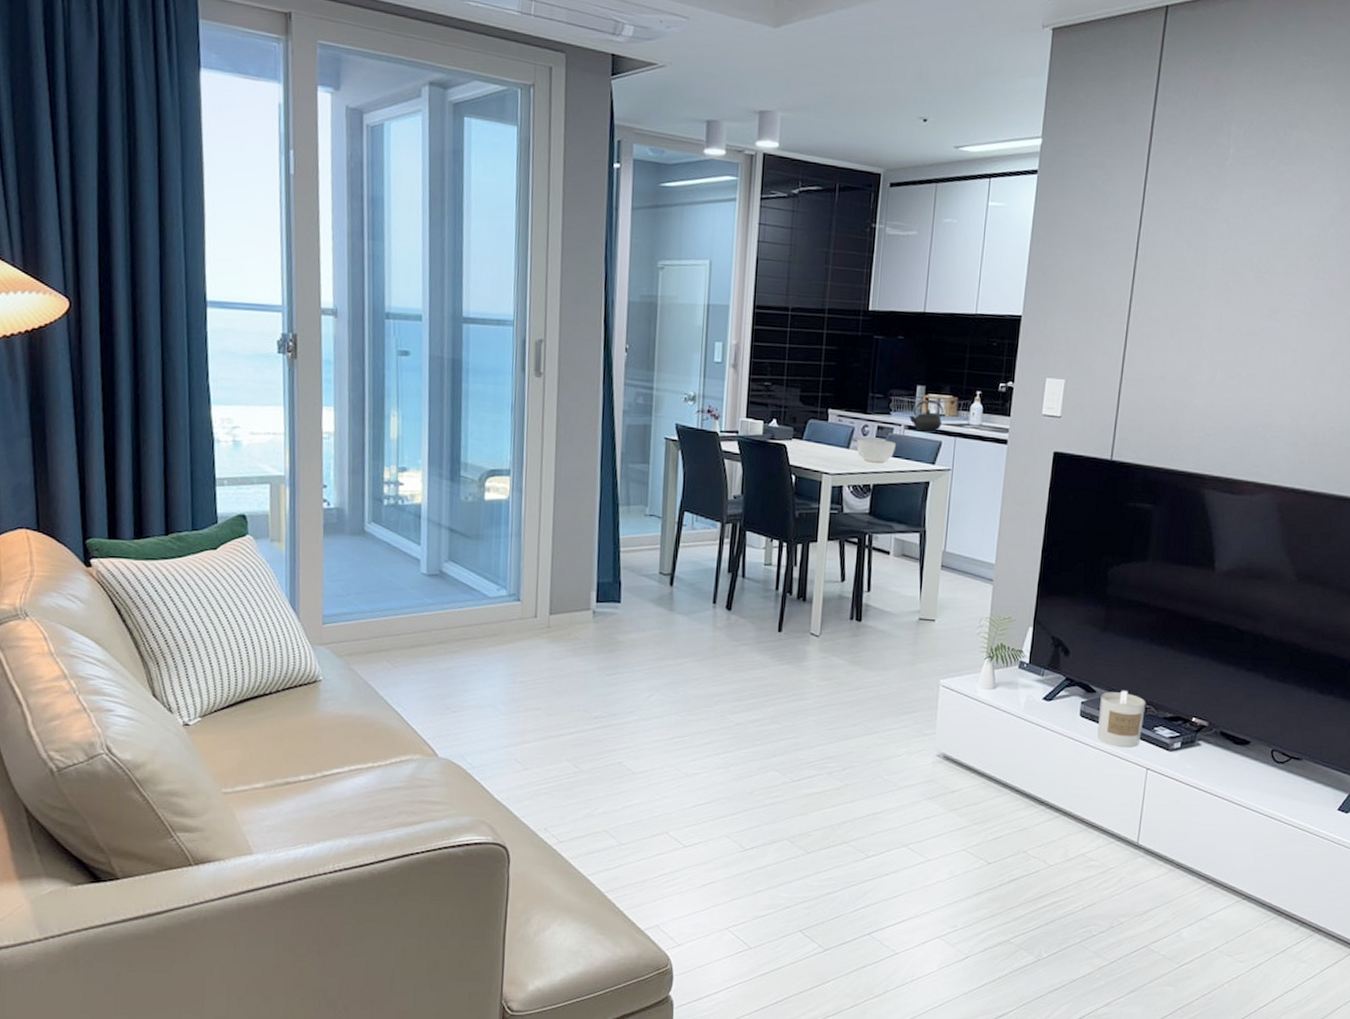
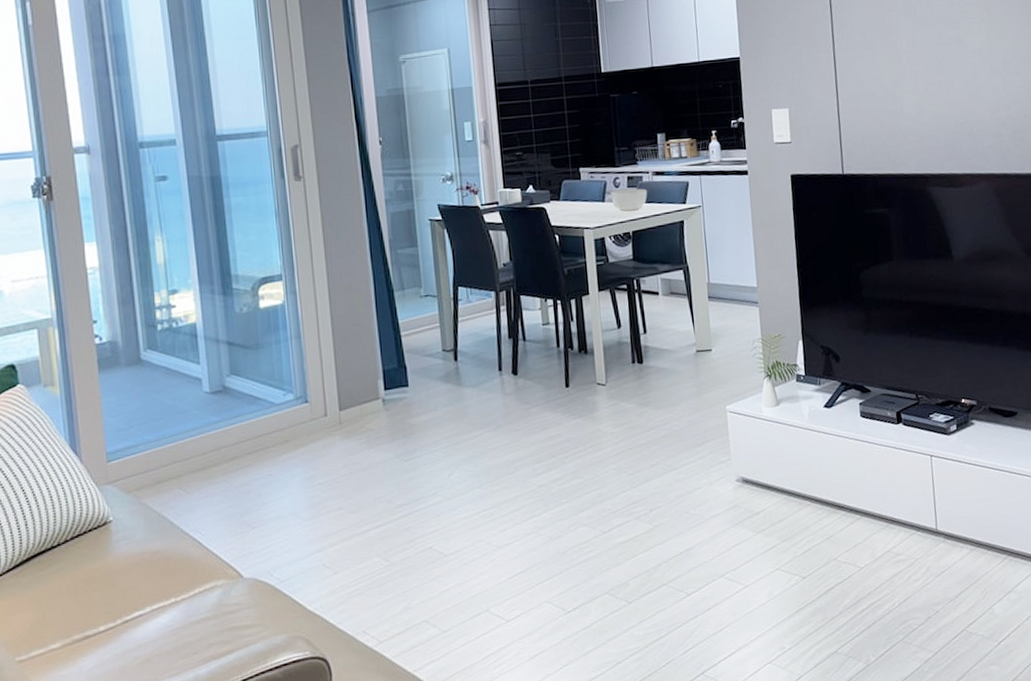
kettle: present [909,399,944,432] -> none [655,144,686,176]
candle: present [1097,690,1146,749] -> none [876,384,920,441]

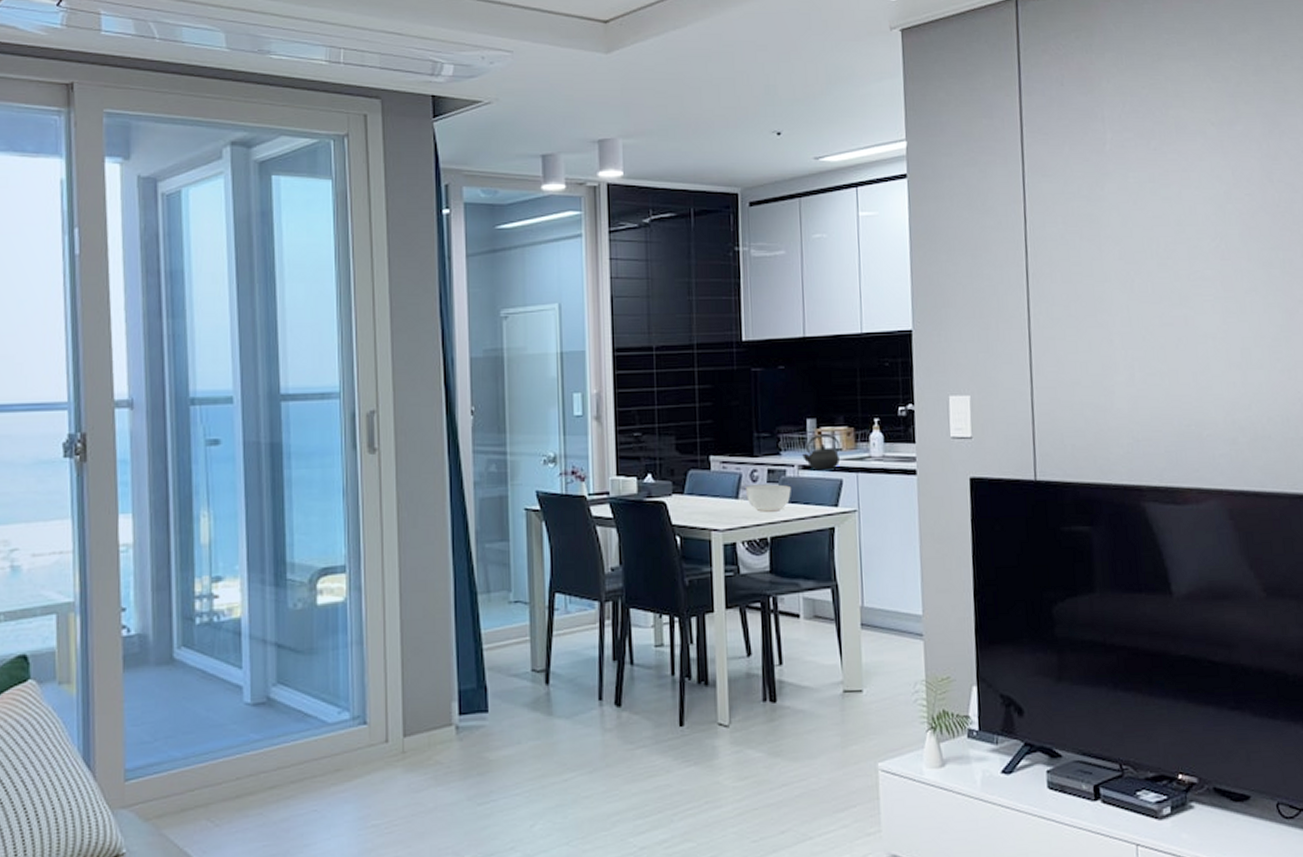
kettle: none [655,144,686,176] -> present [802,433,840,471]

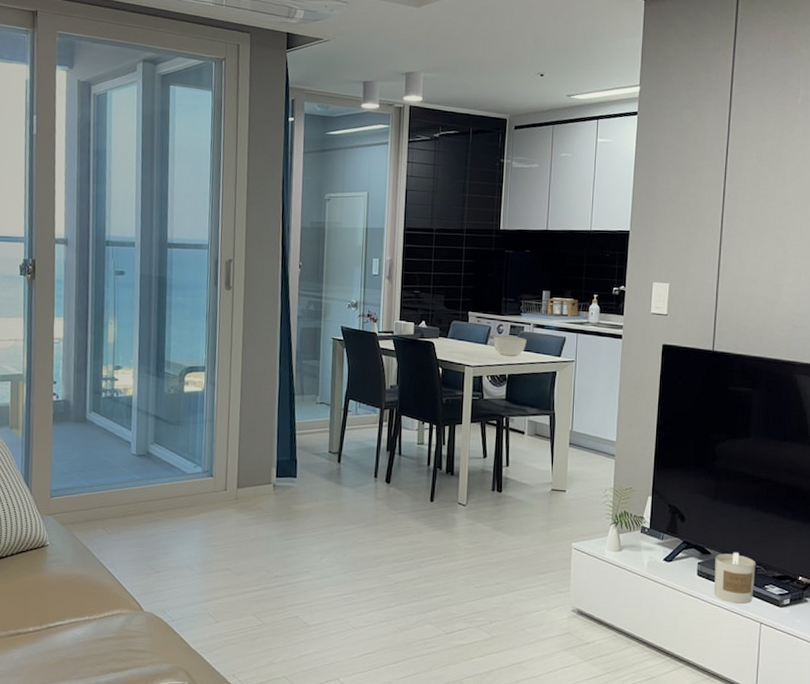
kettle: present [802,433,840,471] -> none [537,302,566,330]
candle: none [1068,750,1123,823] -> present [714,552,756,605]

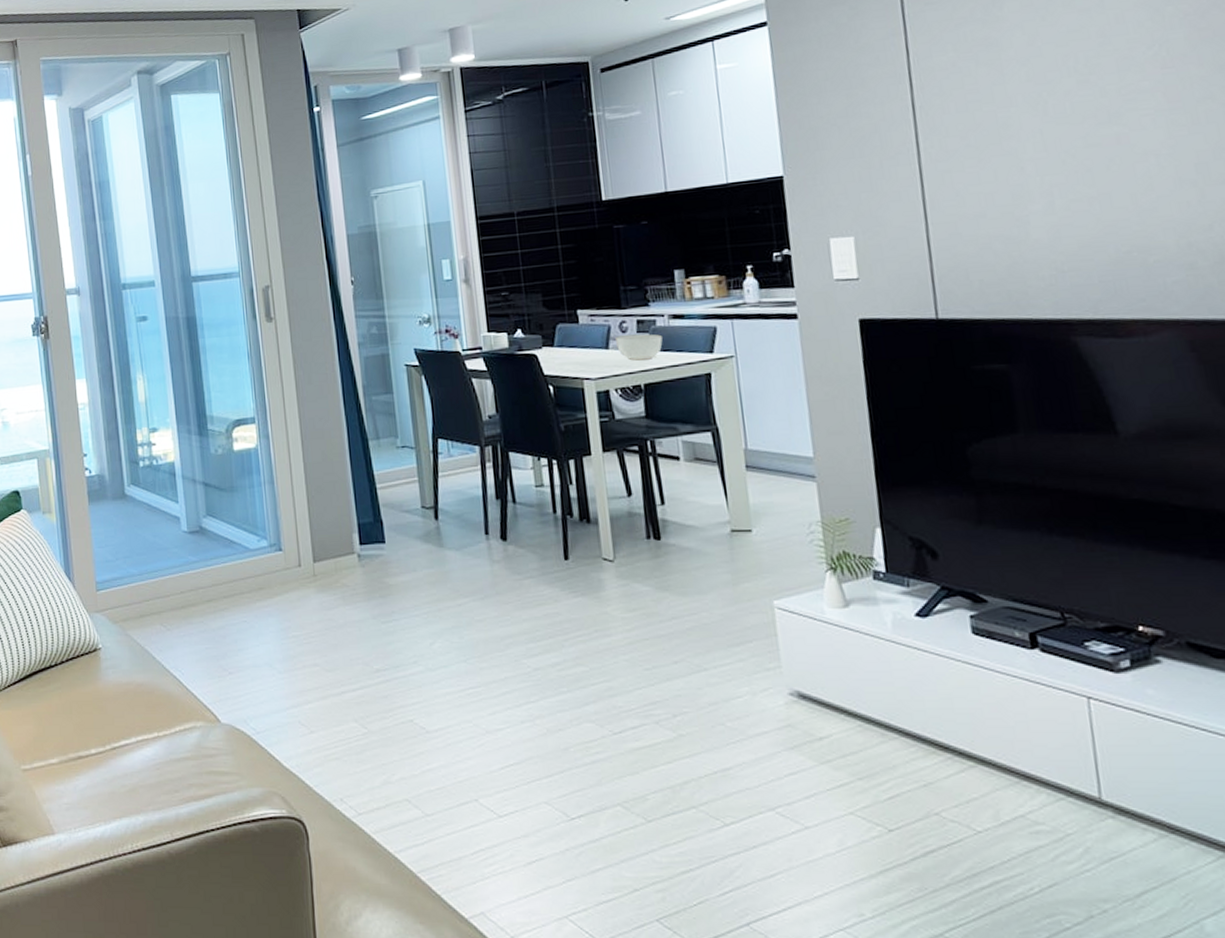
candle: present [714,552,756,605] -> none [995,596,1069,672]

